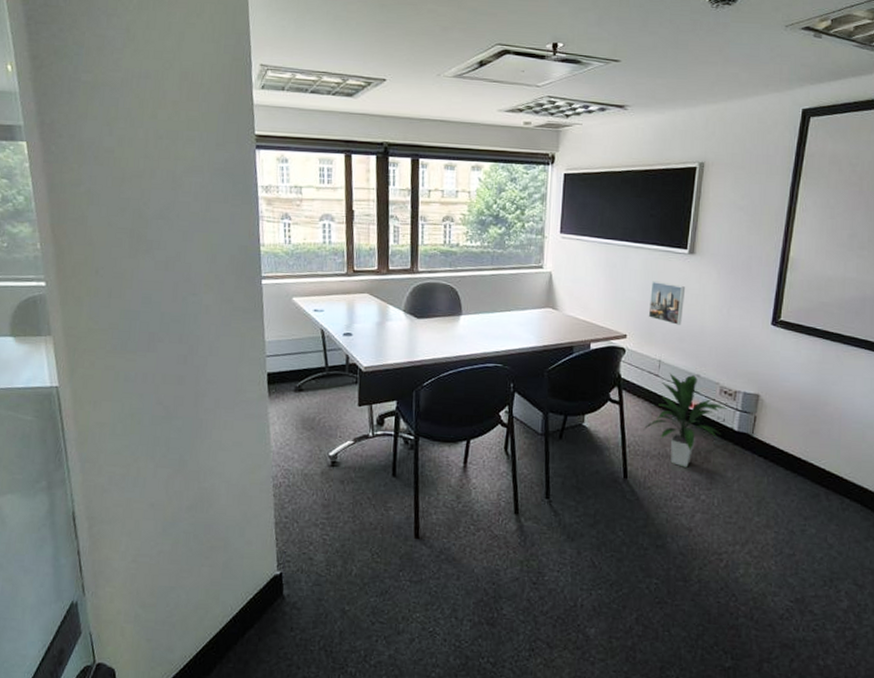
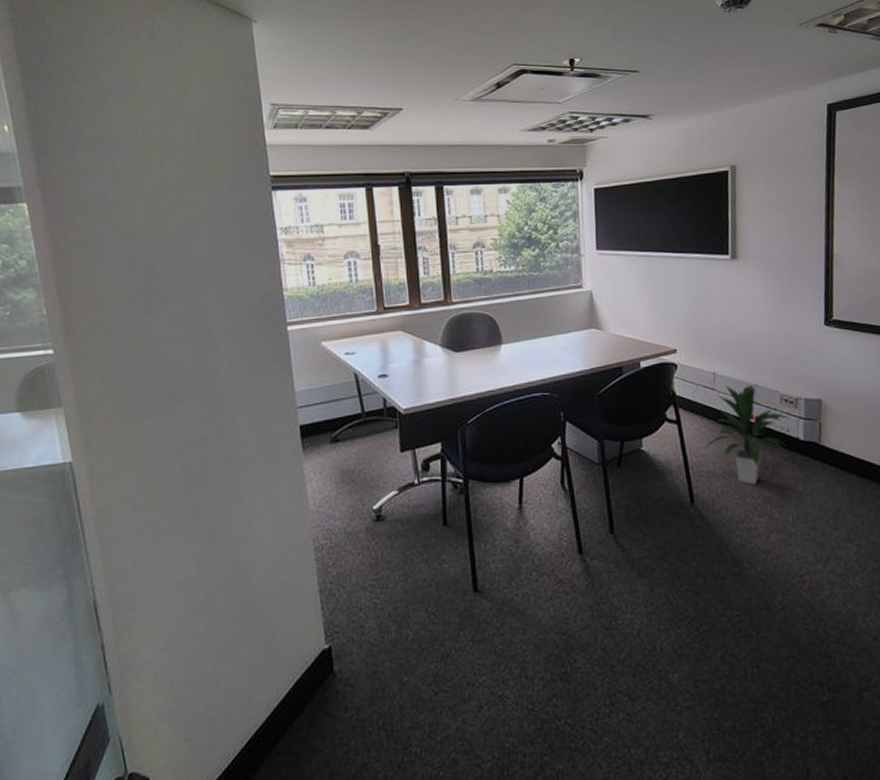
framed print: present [648,281,686,325] -> none [696,290,732,334]

